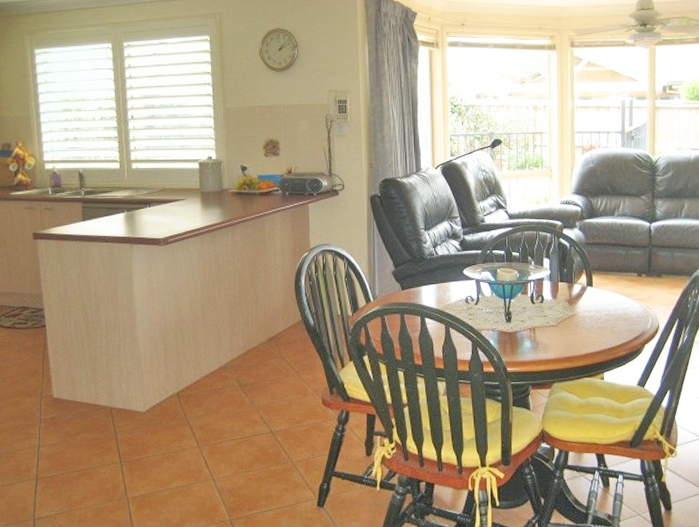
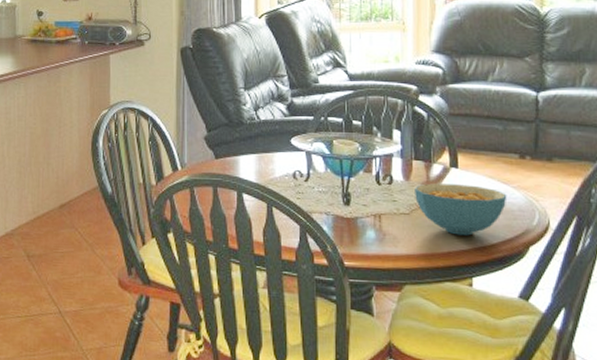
cereal bowl: none [560,299,629,340] -> present [415,183,507,236]

